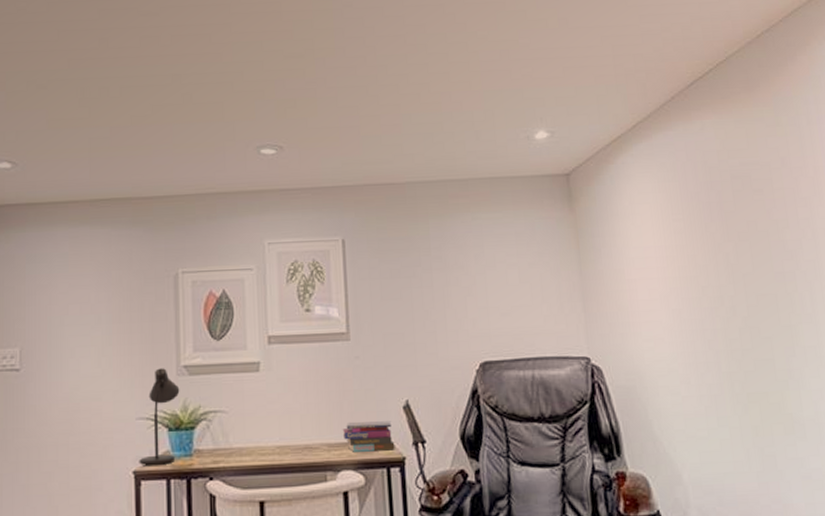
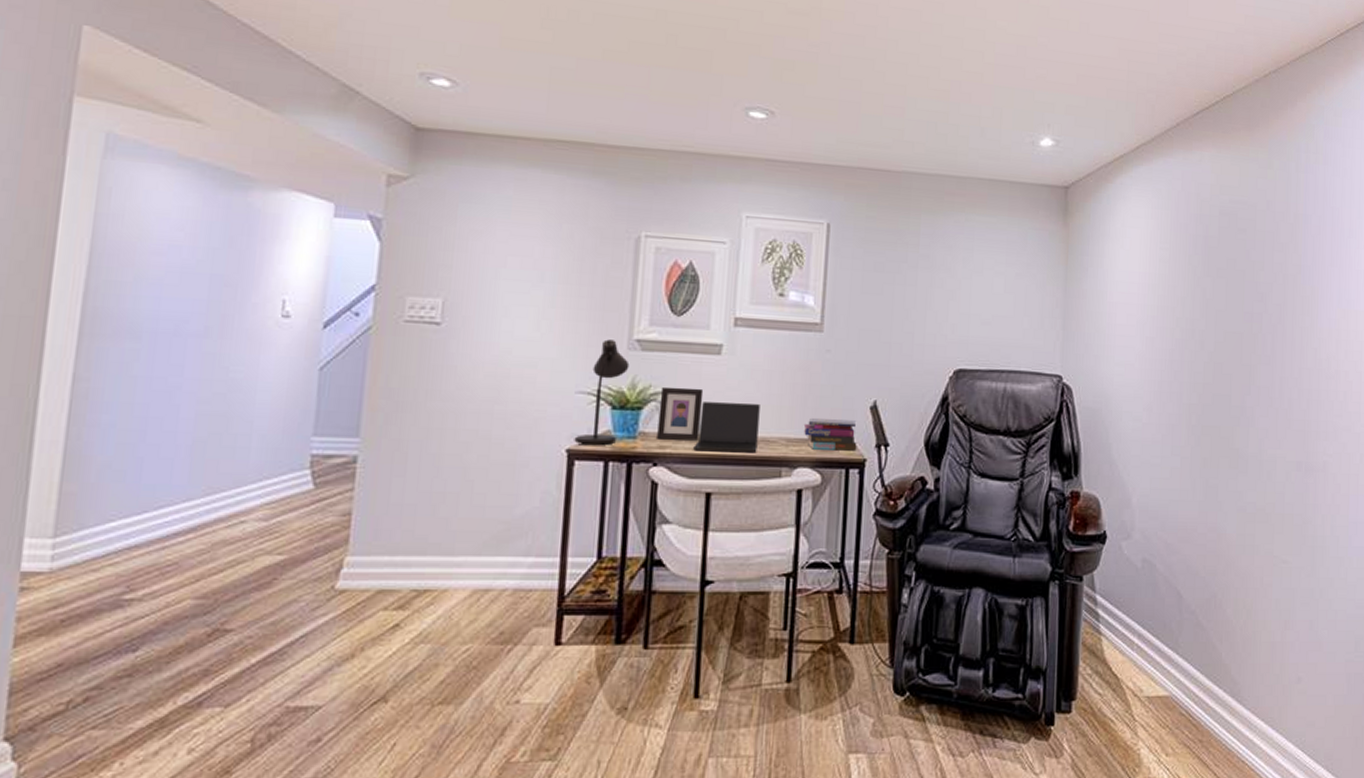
picture frame: none [209,404,248,455] -> present [657,386,704,441]
laptop: none [244,414,302,463] -> present [693,402,760,453]

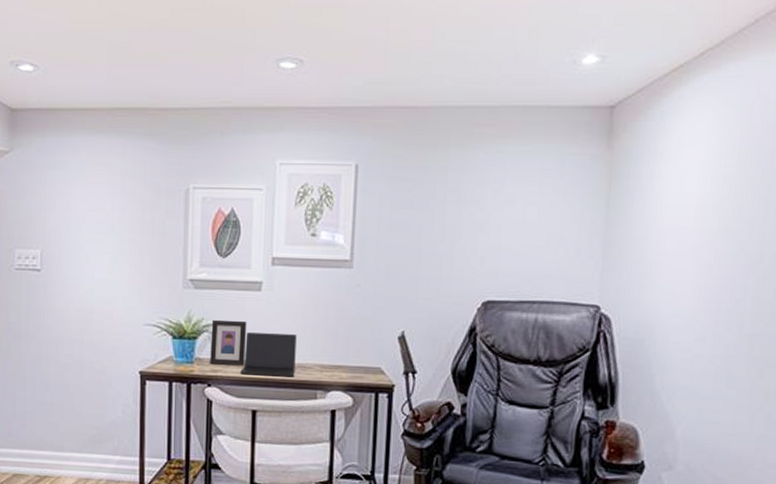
desk lamp: present [574,339,630,446] -> none [145,280,185,369]
books: present [804,417,857,451] -> none [337,346,386,377]

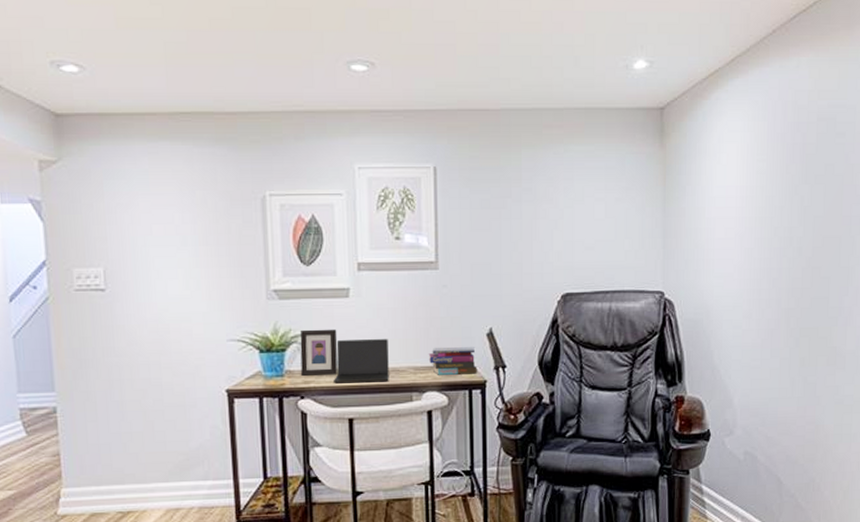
books: none [337,346,386,377] -> present [429,347,477,375]

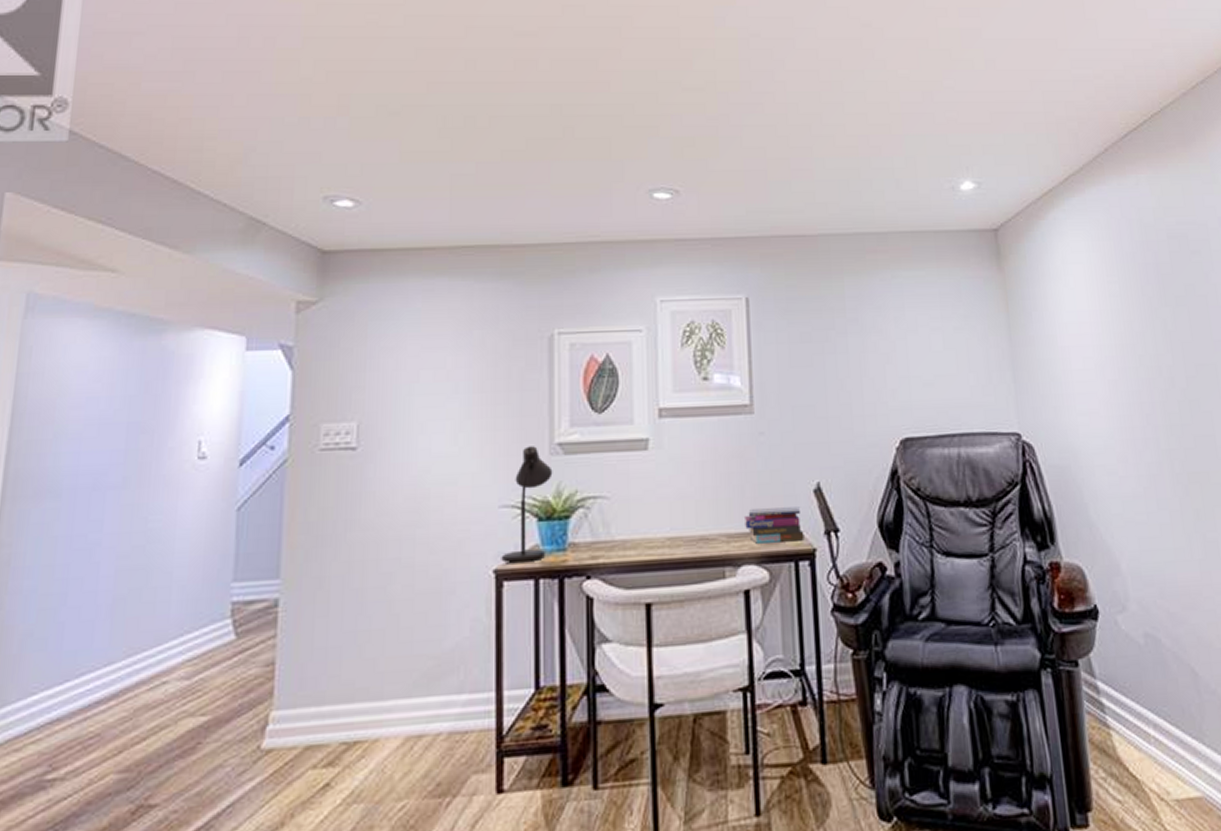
desk lamp: none [231,292,270,386] -> present [501,446,553,564]
picture frame: present [300,329,338,376] -> none [588,488,633,549]
laptop: present [334,339,389,384] -> none [628,500,696,558]

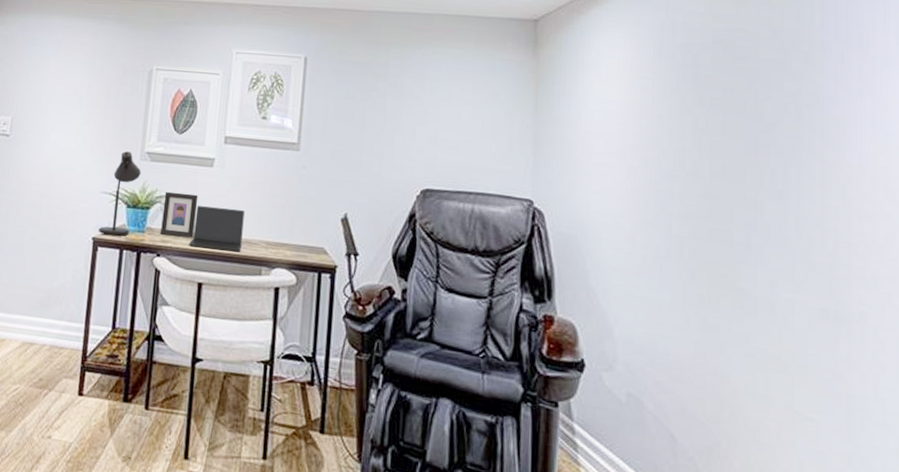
picture frame: none [588,488,633,549] -> present [160,191,199,238]
laptop: none [628,500,696,558] -> present [189,206,245,252]
books: present [745,507,804,544] -> none [282,225,329,258]

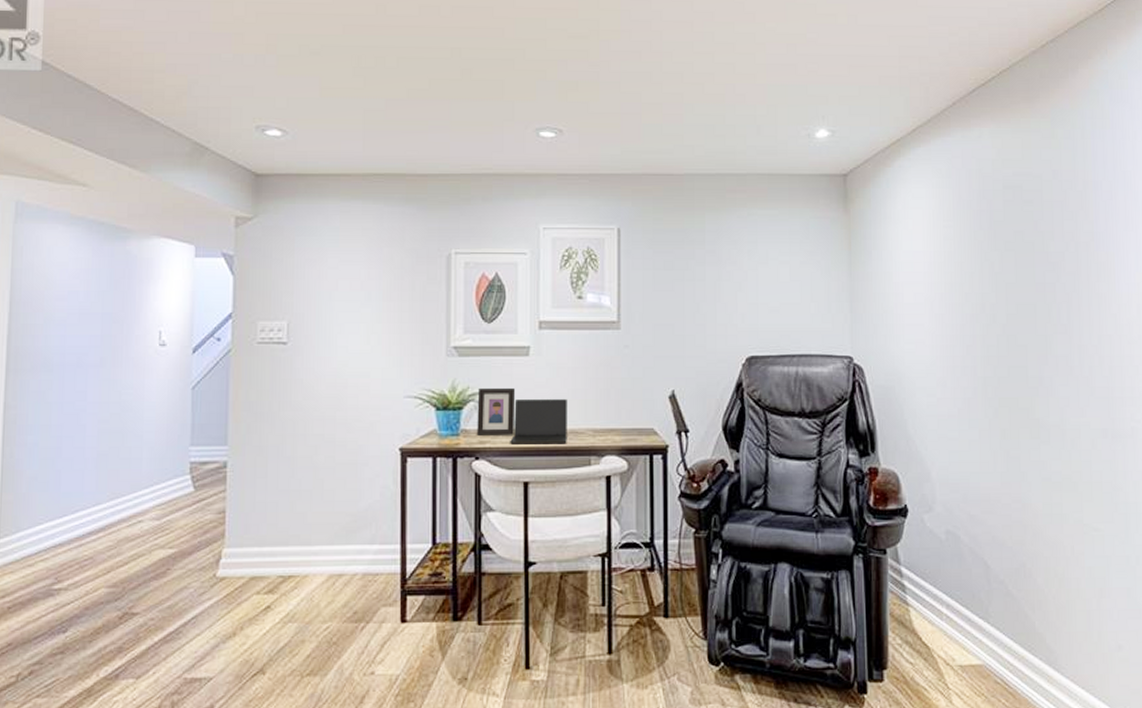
desk lamp: present [98,151,141,236] -> none [405,348,449,444]

